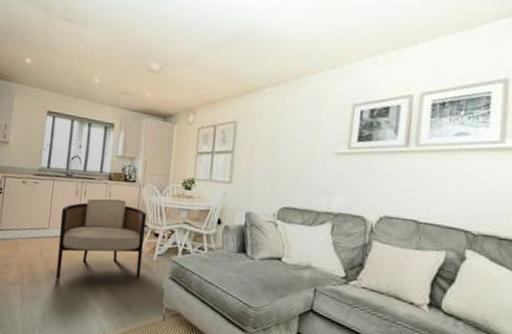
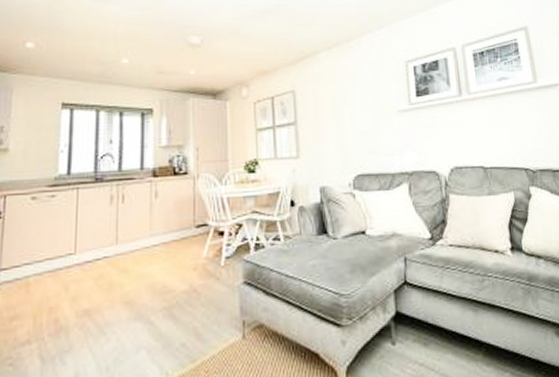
armchair: present [55,198,147,280] -> none [90,198,207,320]

